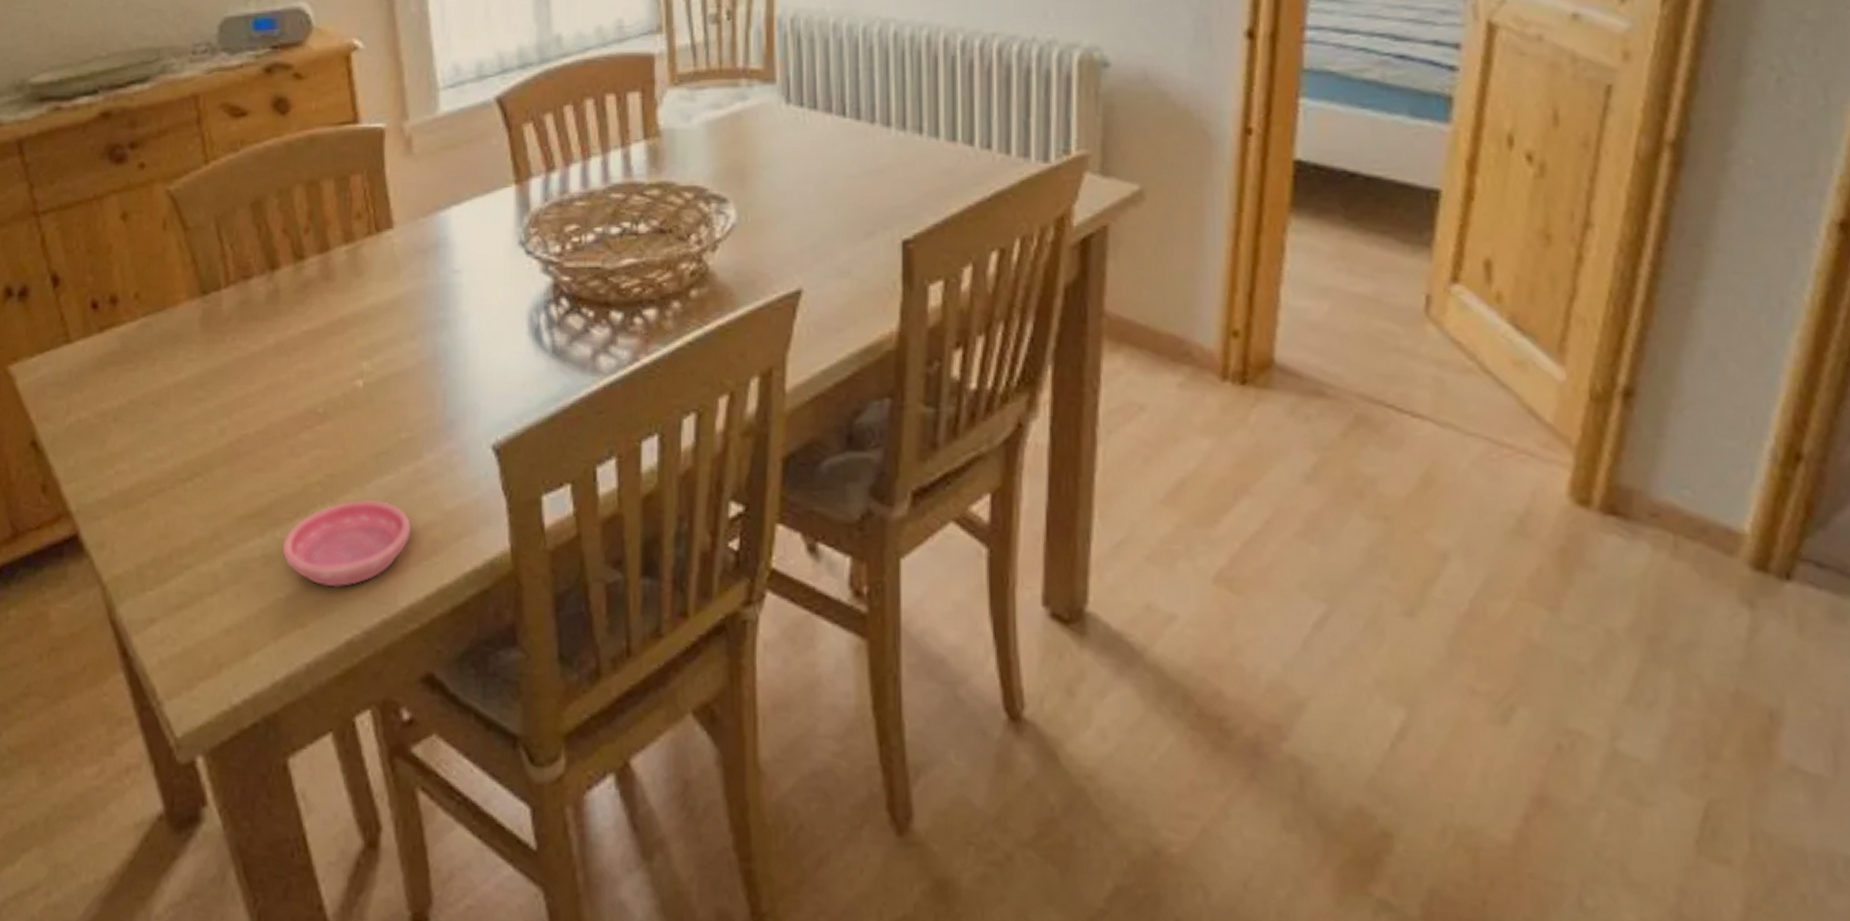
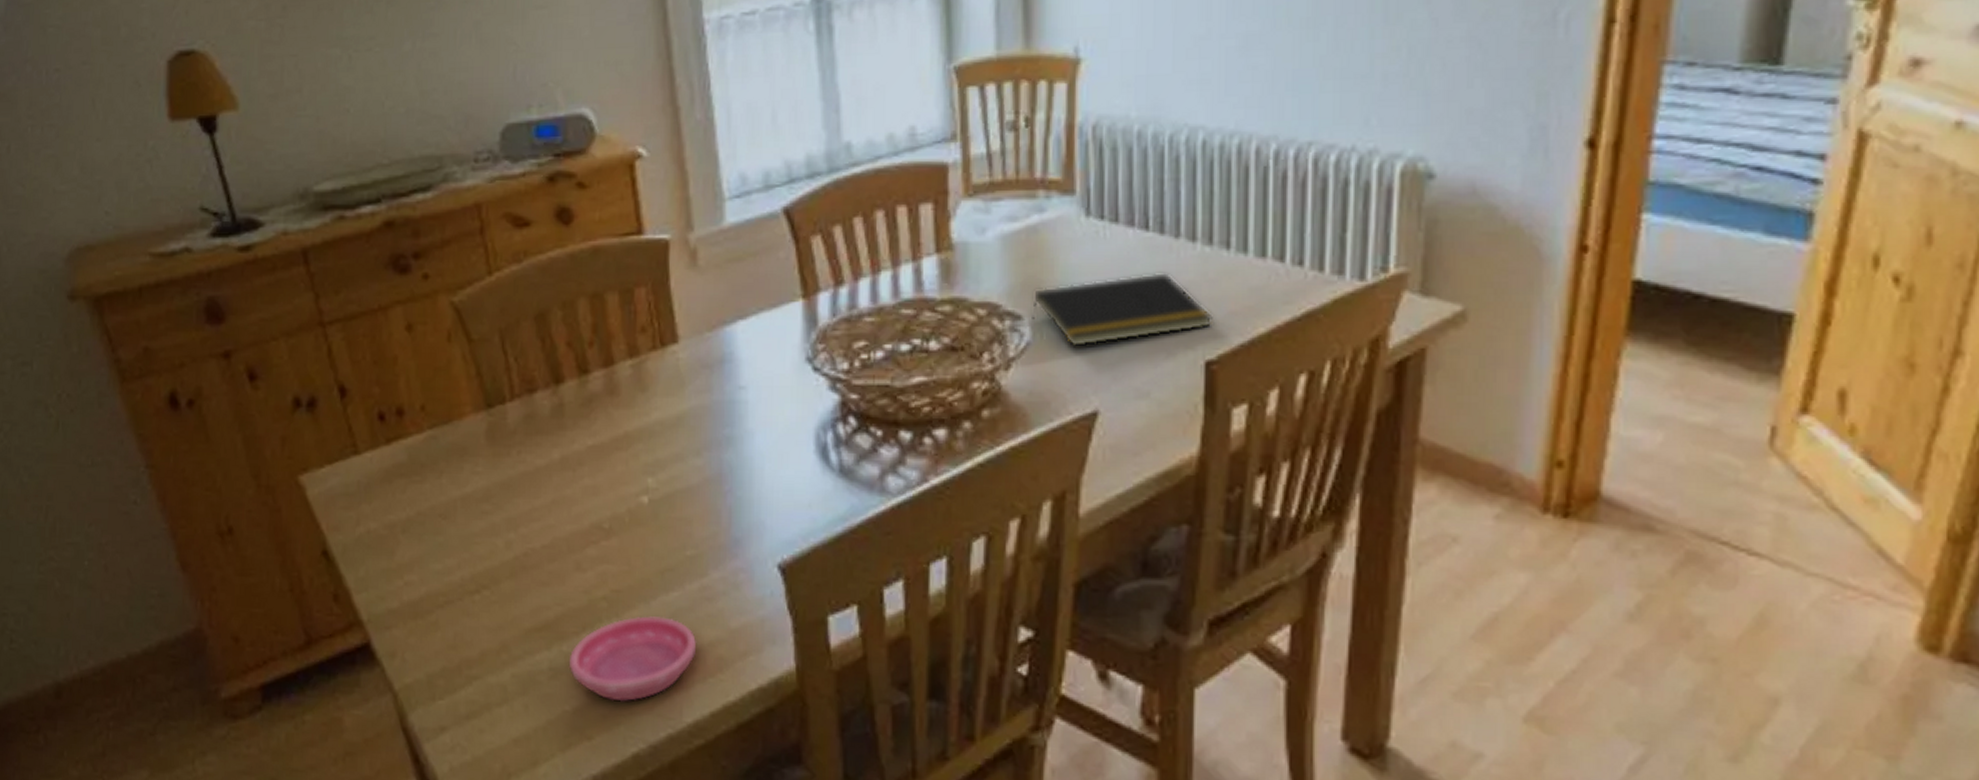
notepad: none [737,155,908,228] -> present [1032,272,1213,347]

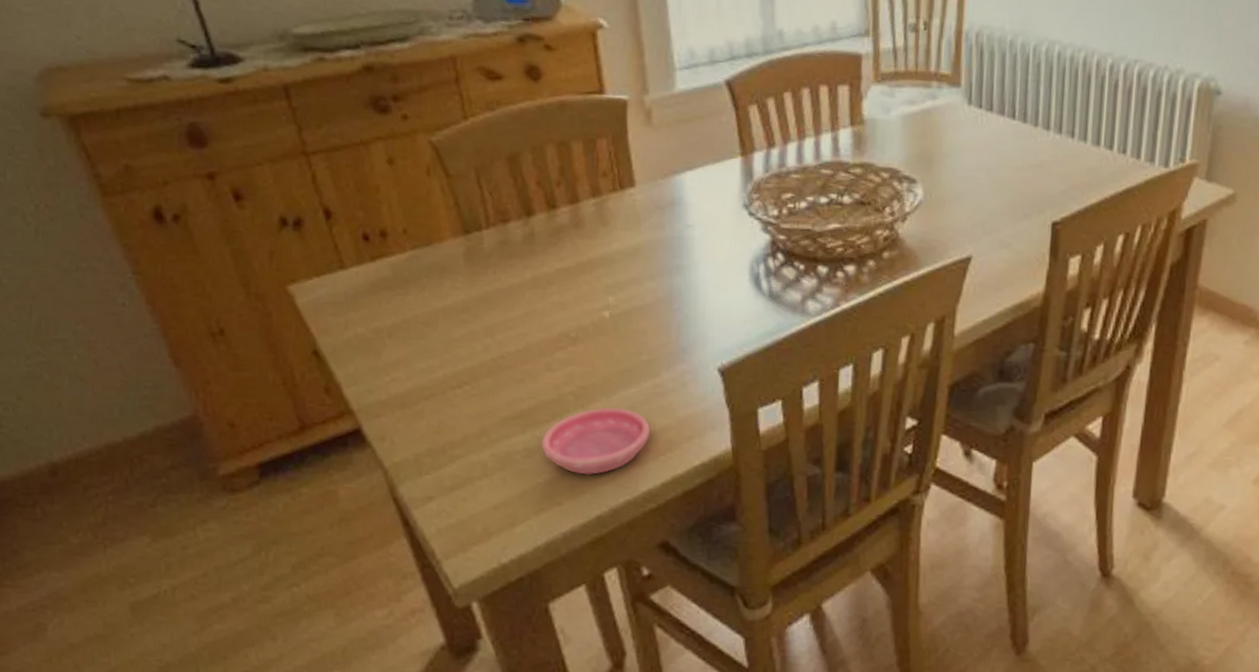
notepad: present [1032,272,1213,347] -> none [924,152,1059,207]

